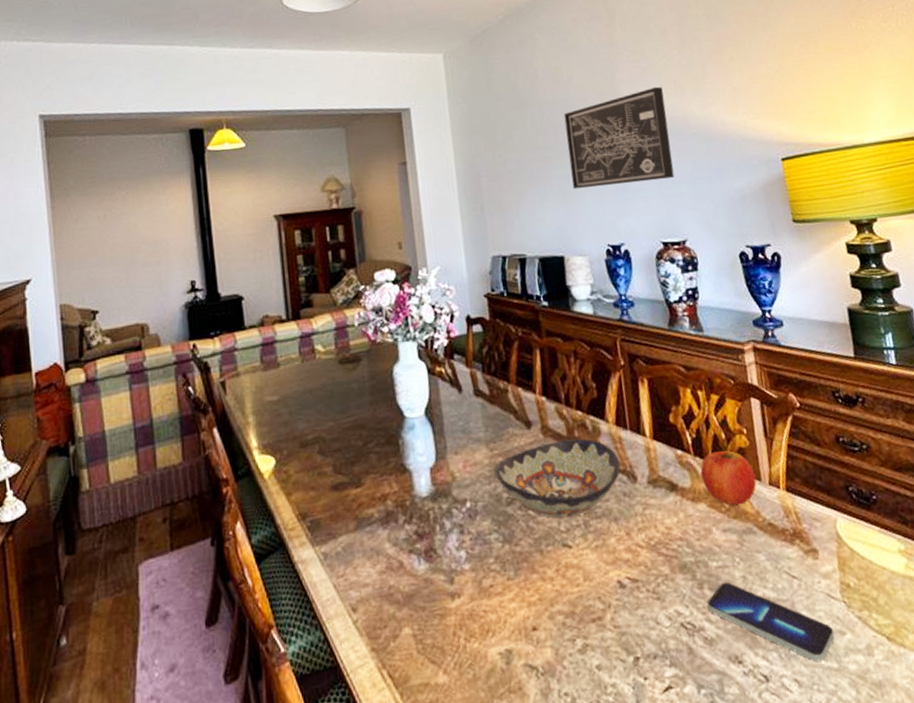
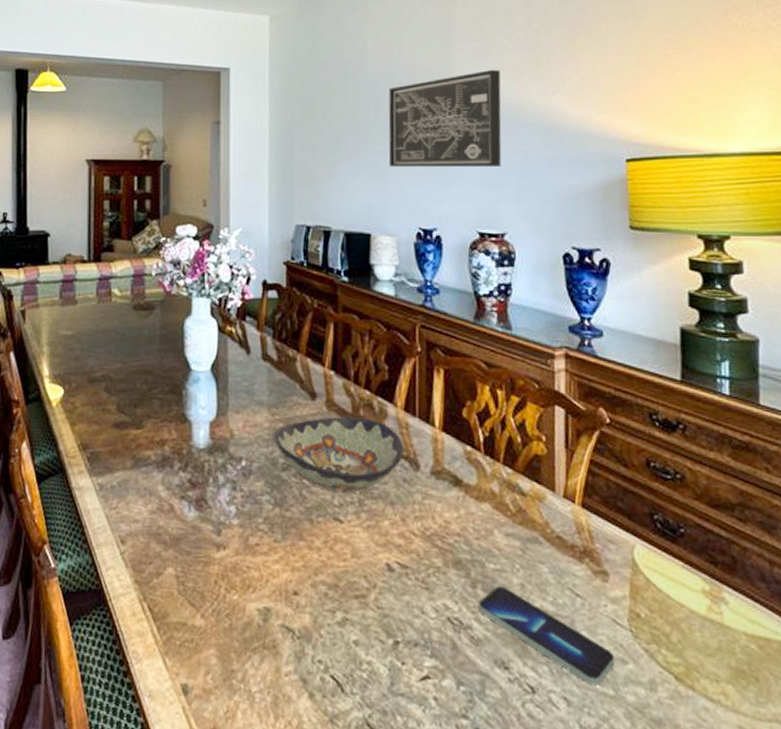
fruit: present [700,450,757,506] -> none [489,454,550,512]

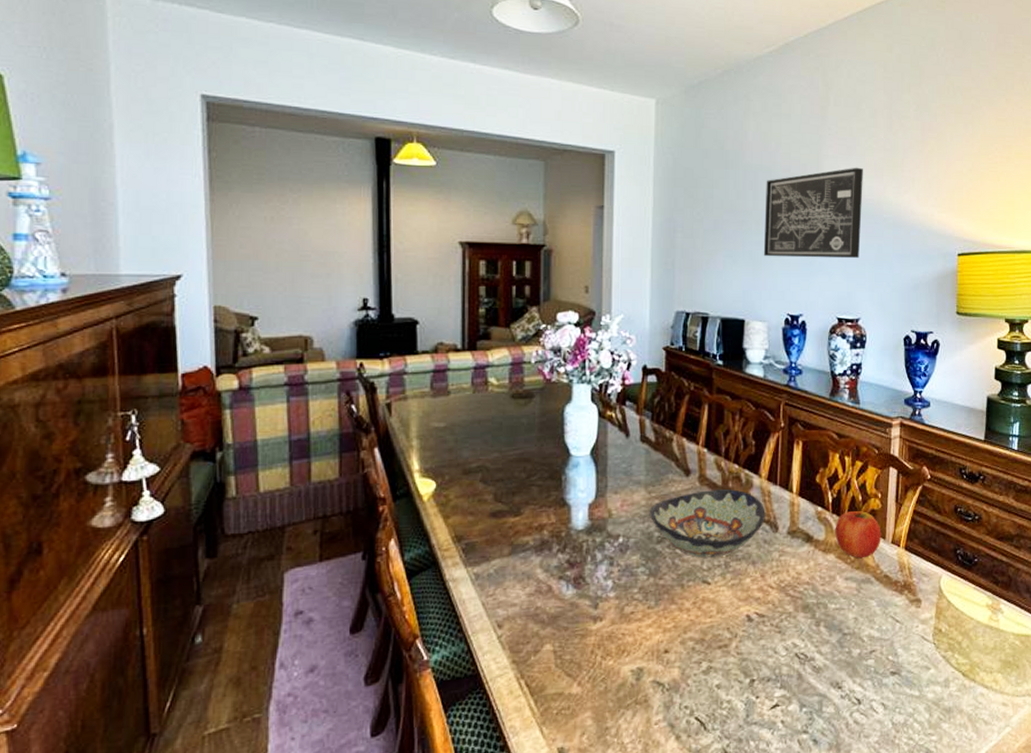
smartphone: present [478,586,616,686] -> none [820,621,922,691]
fruit: none [489,454,550,512] -> present [835,511,881,559]

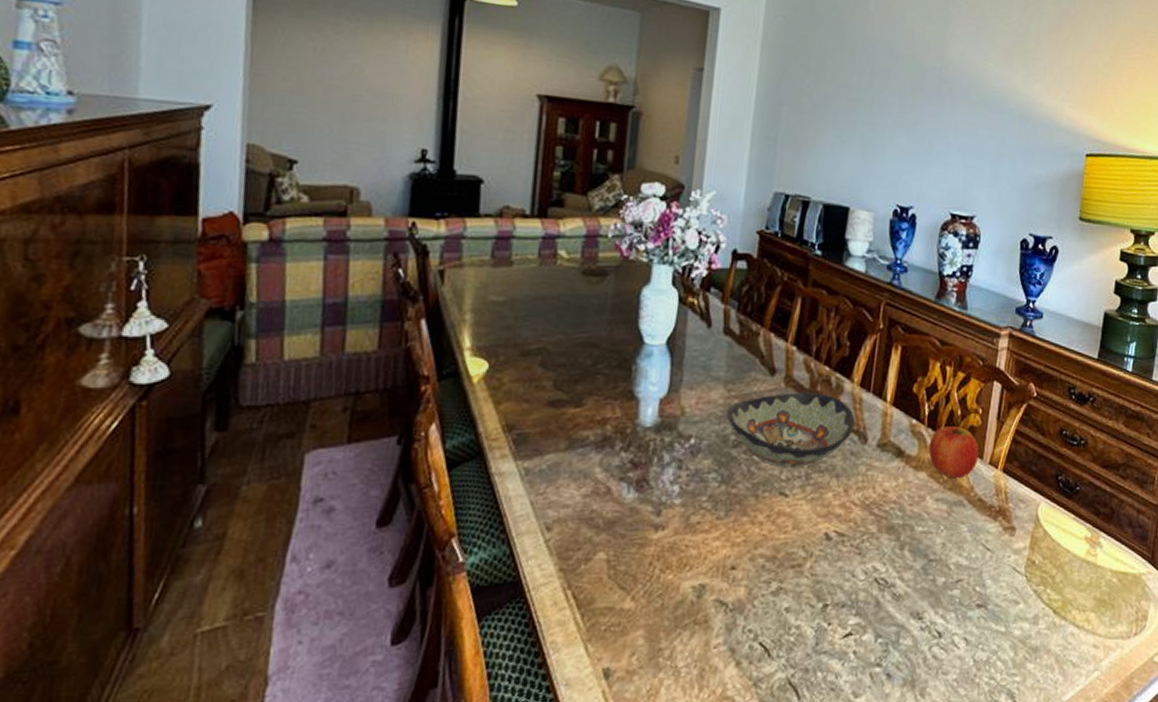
wall art: present [763,167,863,259] -> none [875,50,992,150]

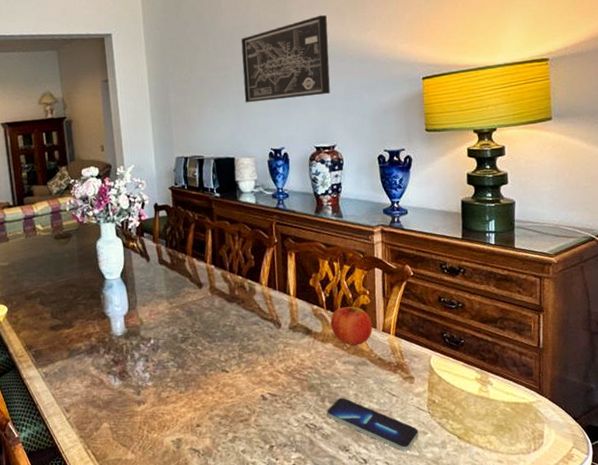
decorative bowl: present [726,393,855,467] -> none [172,296,269,352]
wall art: none [875,50,992,150] -> present [241,15,331,103]
smartphone: none [903,546,1010,625] -> present [326,397,419,452]

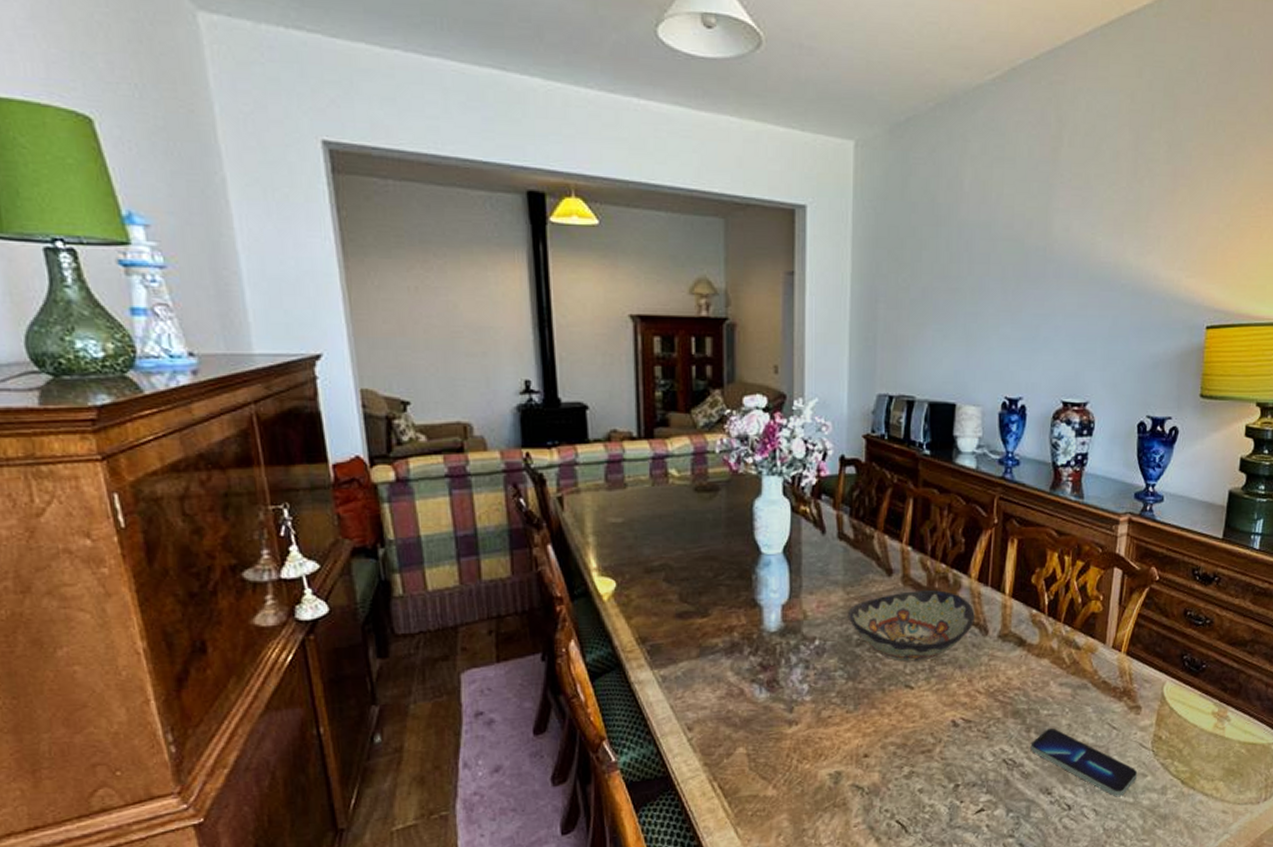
decorative bowl: none [172,296,269,352] -> present [847,590,975,662]
wall art: present [241,15,331,103] -> none [979,222,1100,333]
fruit: present [330,306,373,346] -> none [1050,614,1102,664]

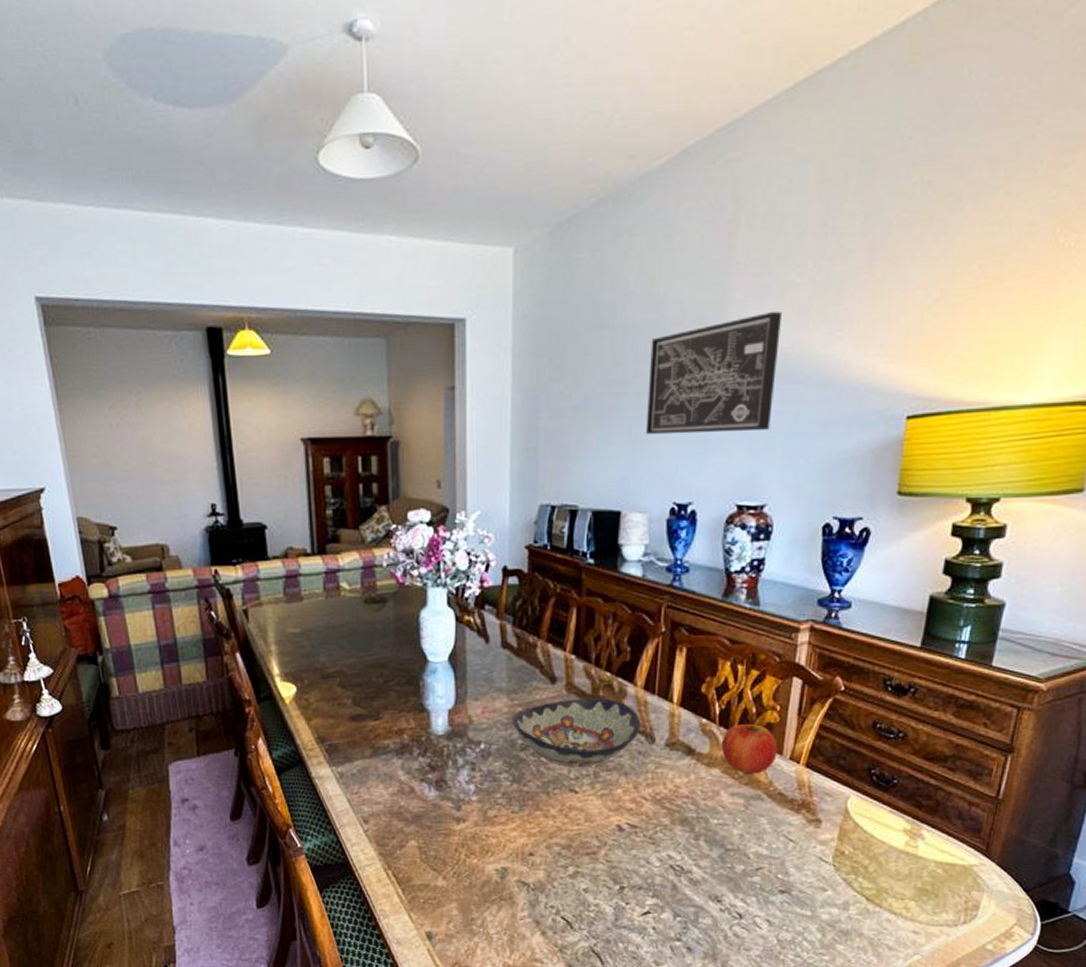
wall art: none [979,222,1100,333] -> present [645,311,782,435]
smartphone: present [1030,728,1138,797] -> none [699,837,817,909]
fruit: none [1050,614,1102,664] -> present [721,724,778,774]

